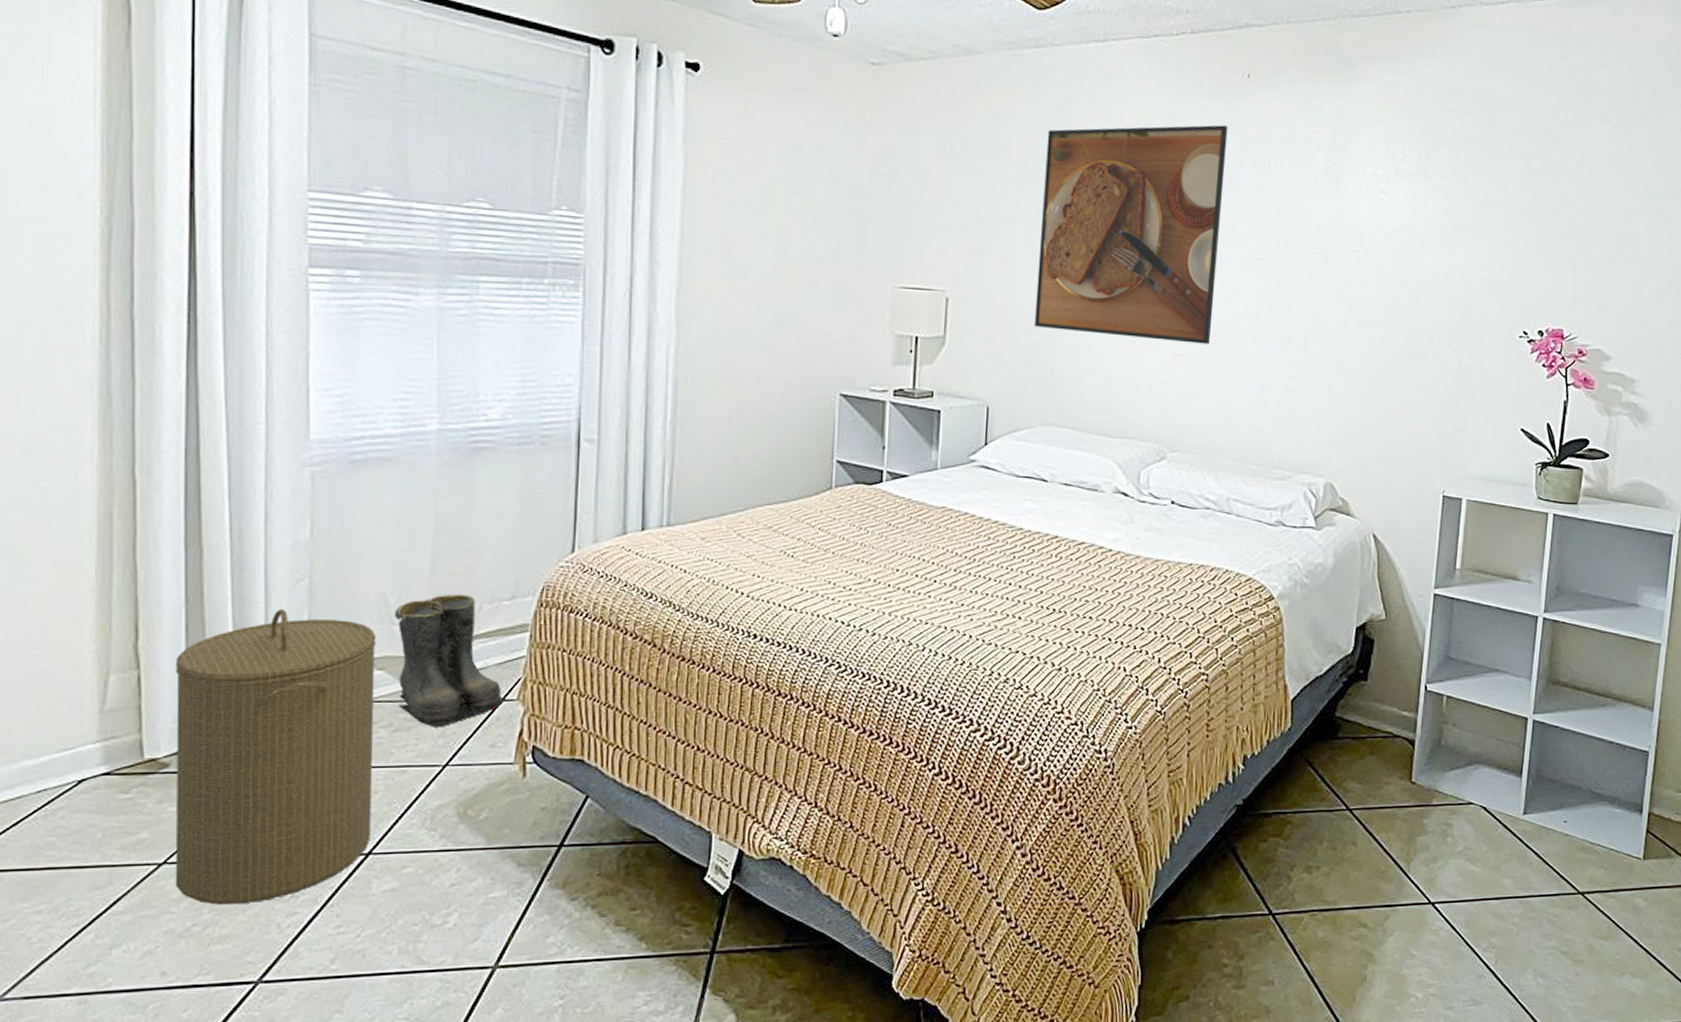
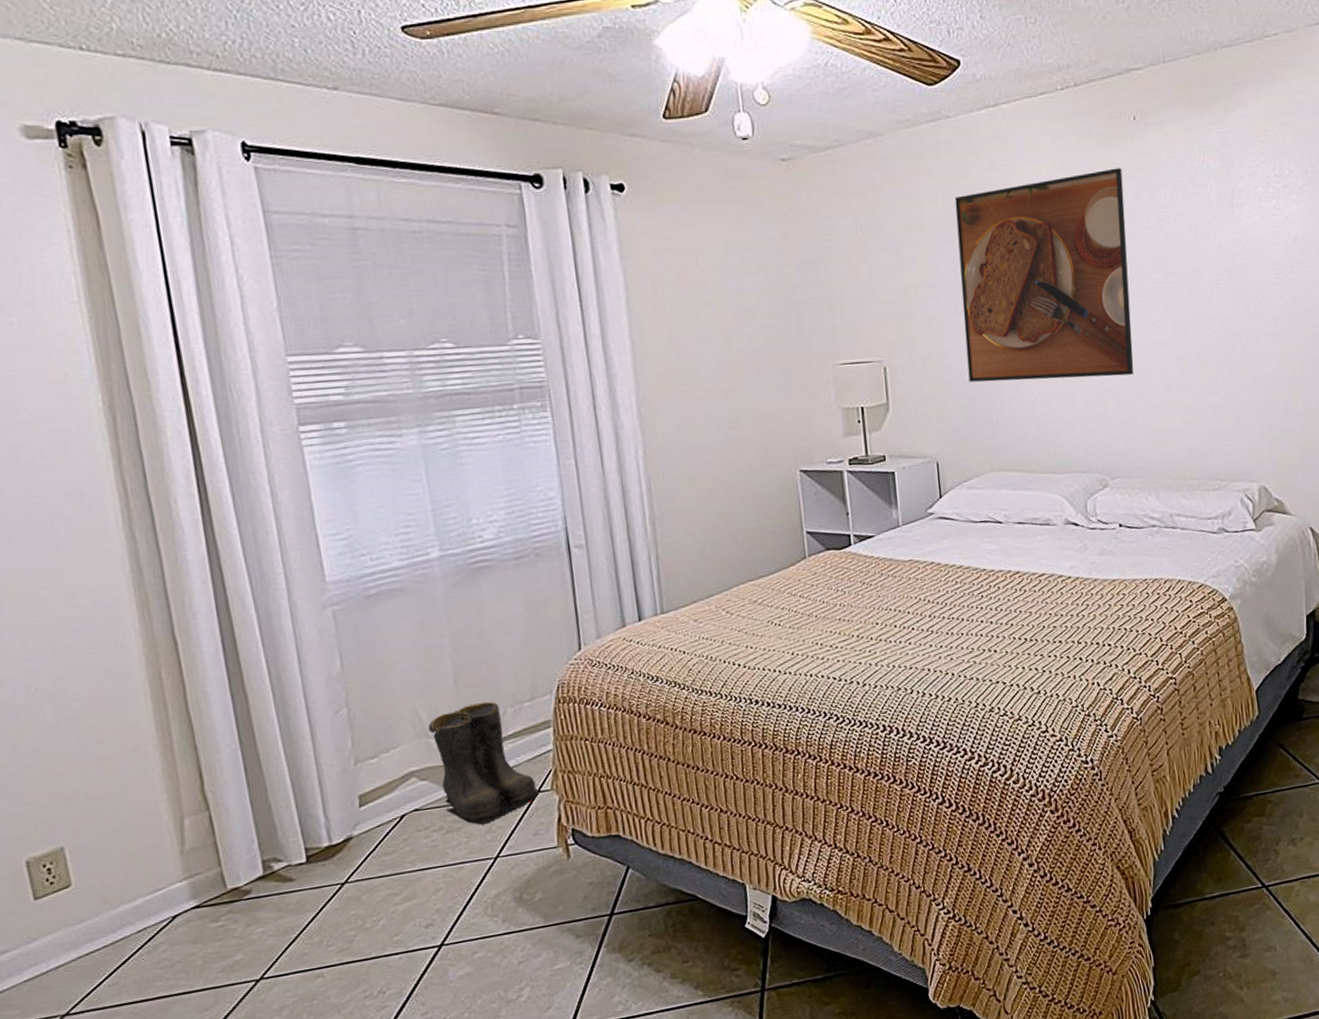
laundry hamper: present [175,608,377,905] -> none [240,738,441,1009]

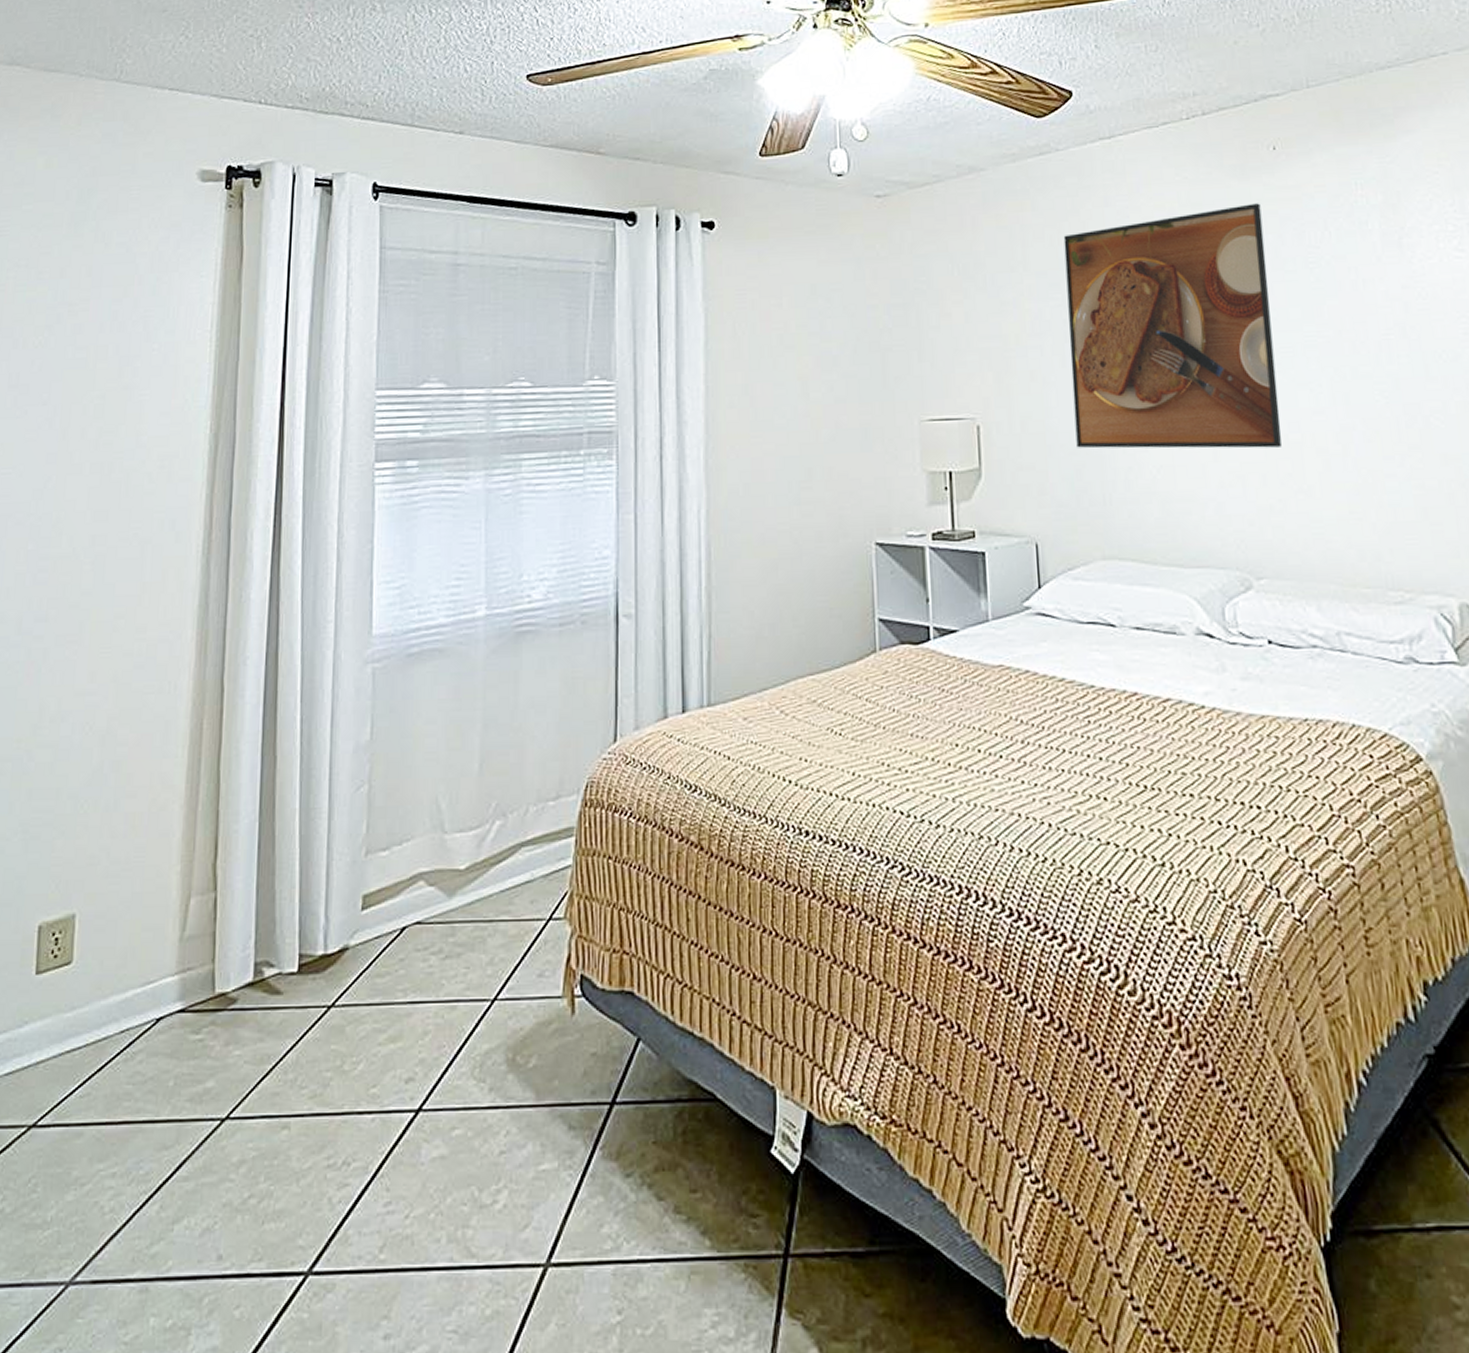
boots: present [428,701,543,825] -> none [446,795,555,953]

